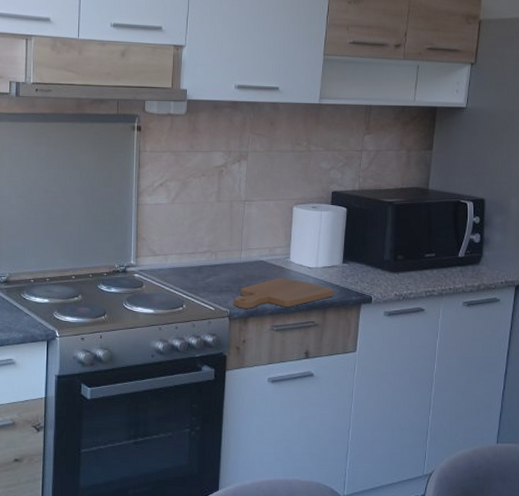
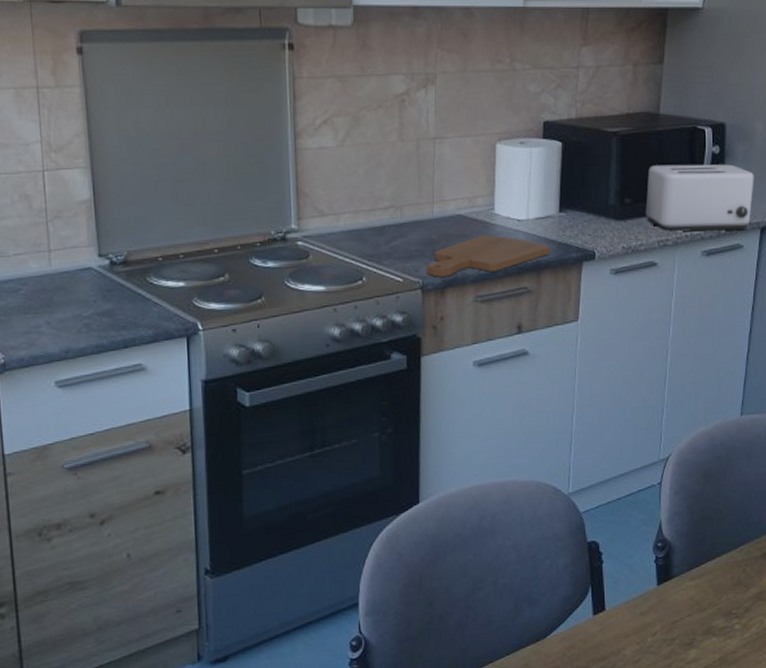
toaster: none [415,230,510,287] -> present [645,164,754,233]

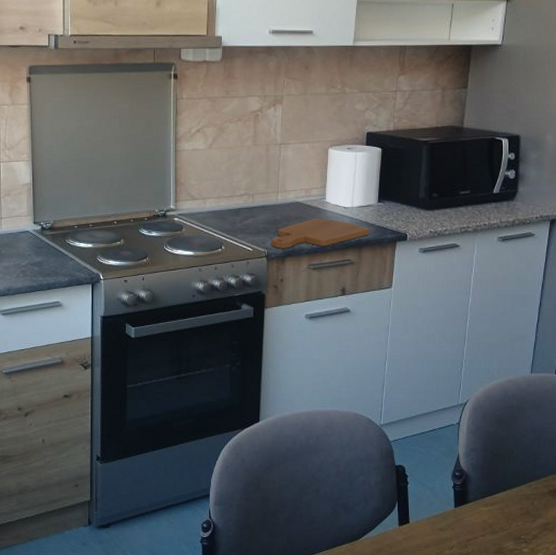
toaster: present [645,164,754,233] -> none [450,167,545,222]

